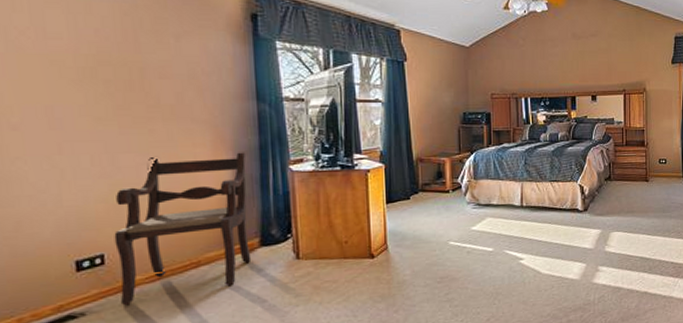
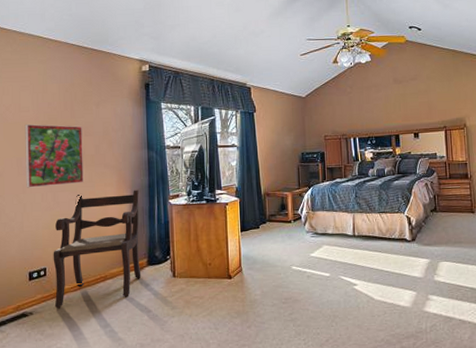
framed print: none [55,58,160,148] -> present [25,124,84,188]

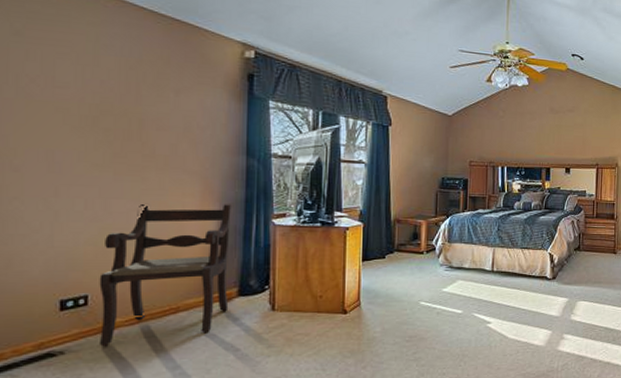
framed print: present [25,124,84,188] -> none [60,106,152,191]

